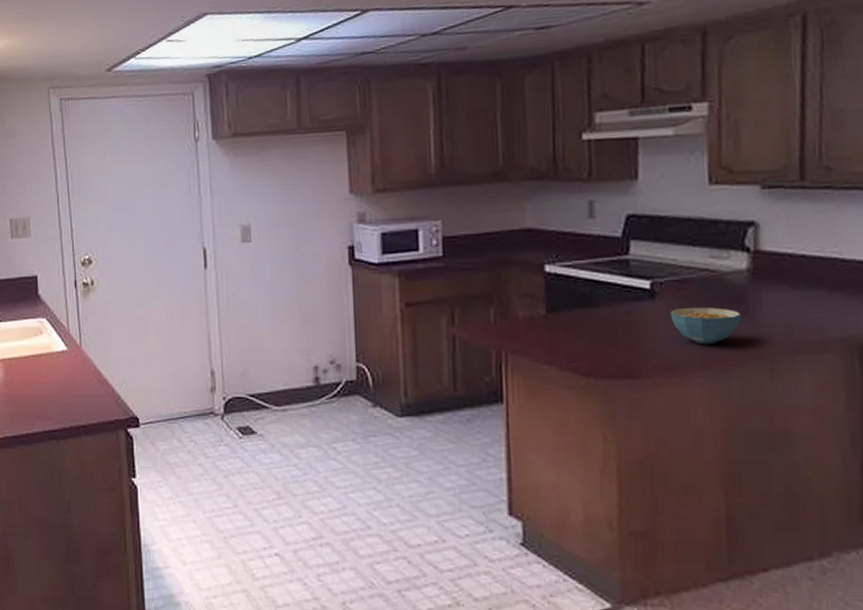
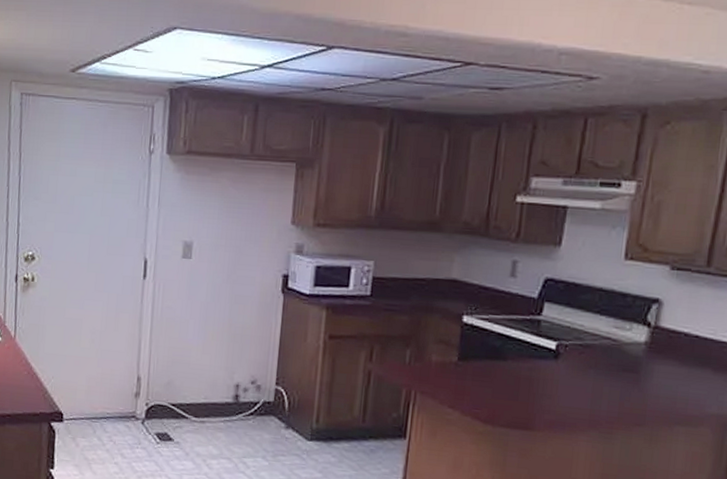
cereal bowl: present [670,307,741,345] -> none [569,371,633,408]

